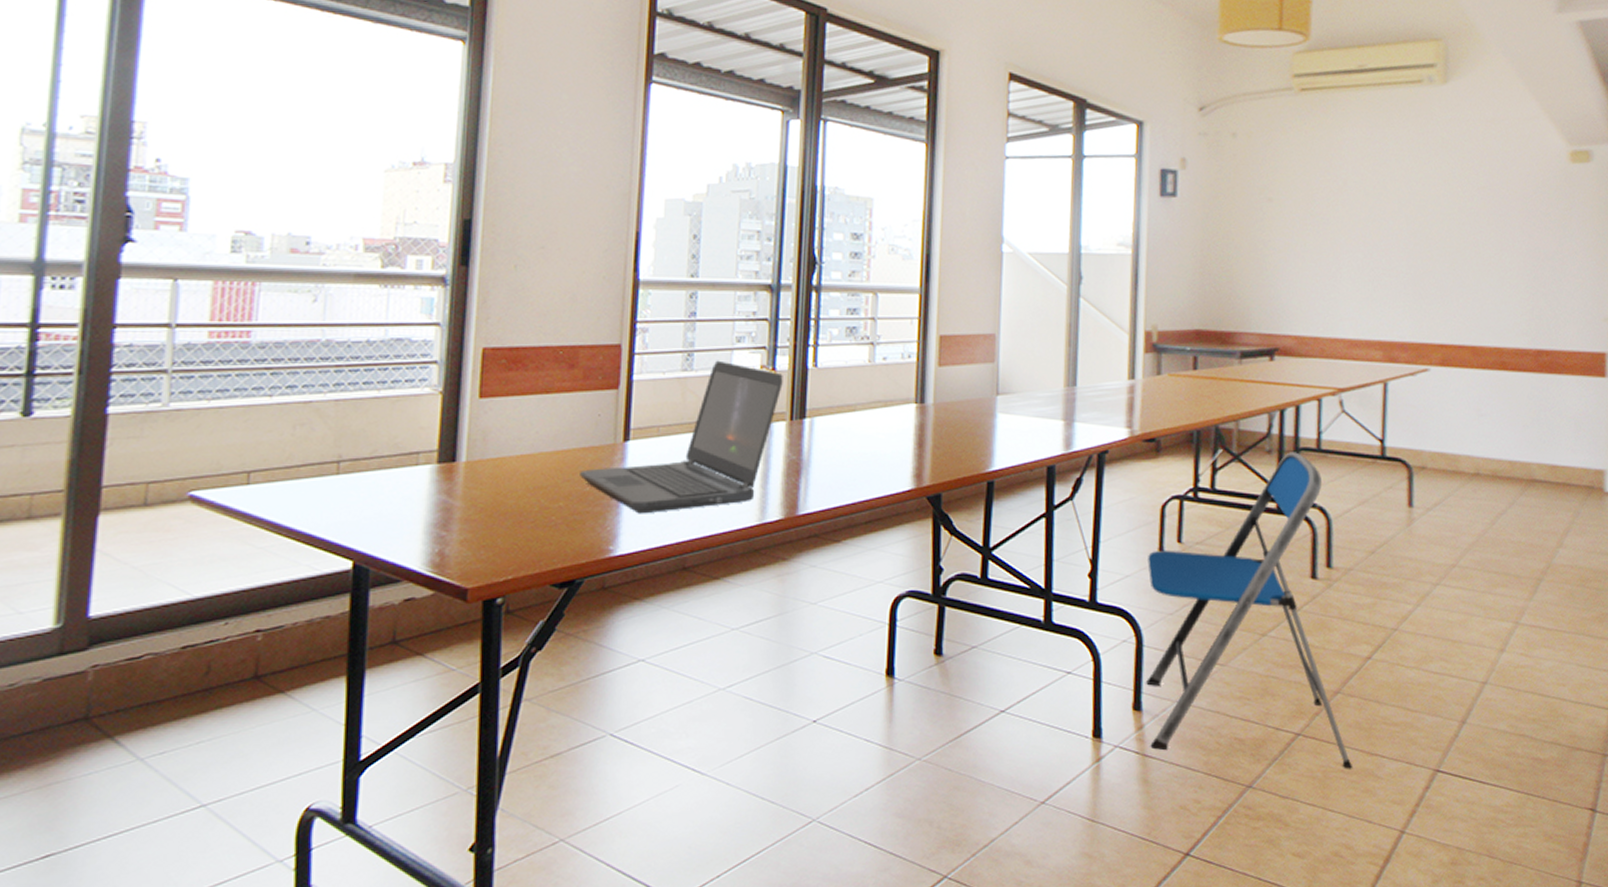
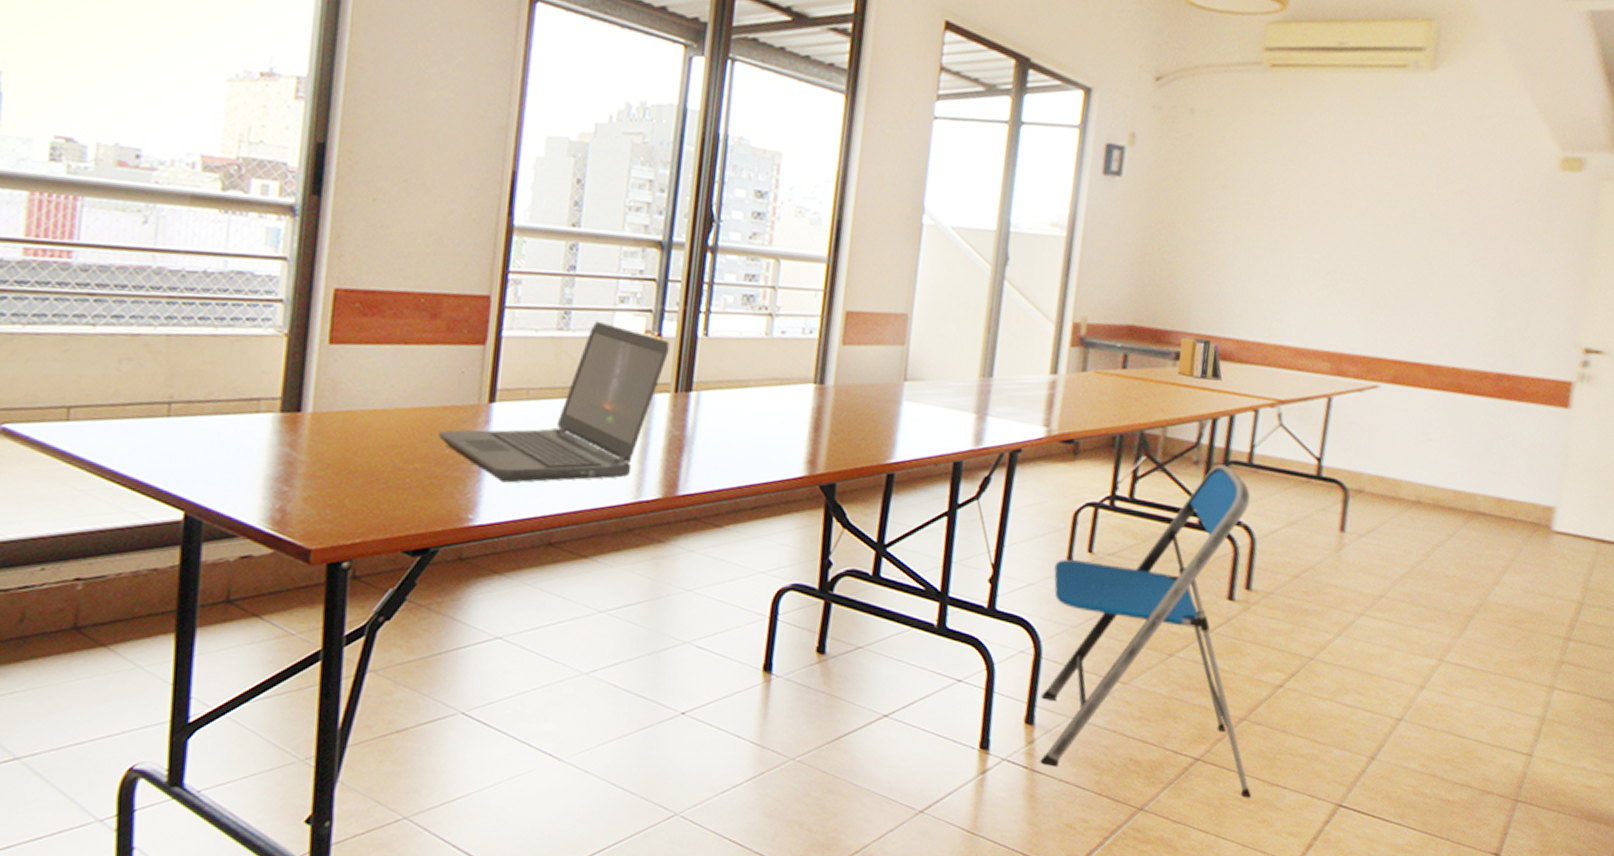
books: none [1243,337,1286,375] -> present [1177,338,1223,381]

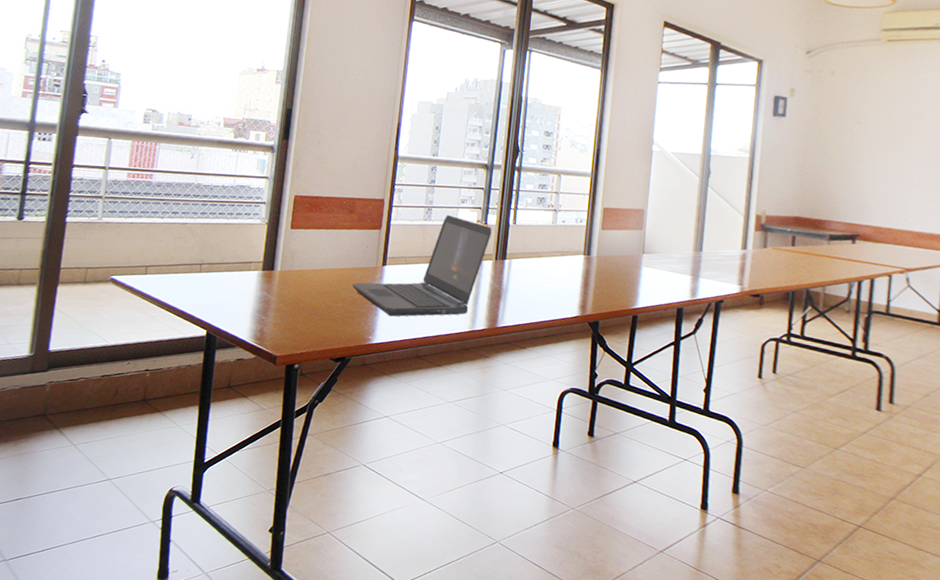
folding chair: present [1040,464,1251,797] -> none [743,313,902,557]
books: present [1177,338,1223,381] -> none [831,225,864,255]

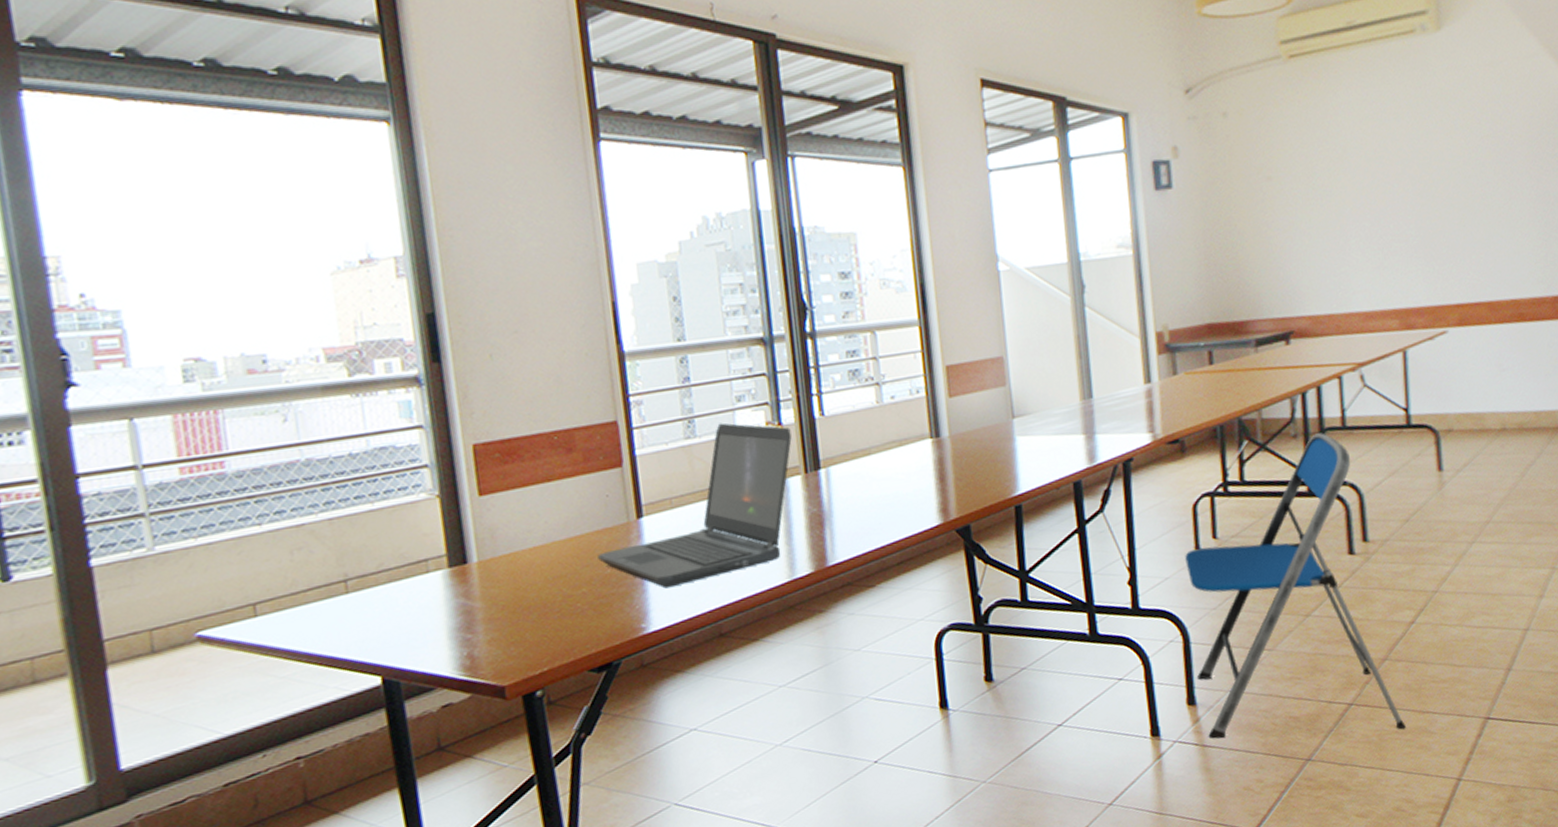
folding chair: none [743,313,902,557] -> present [1185,433,1406,738]

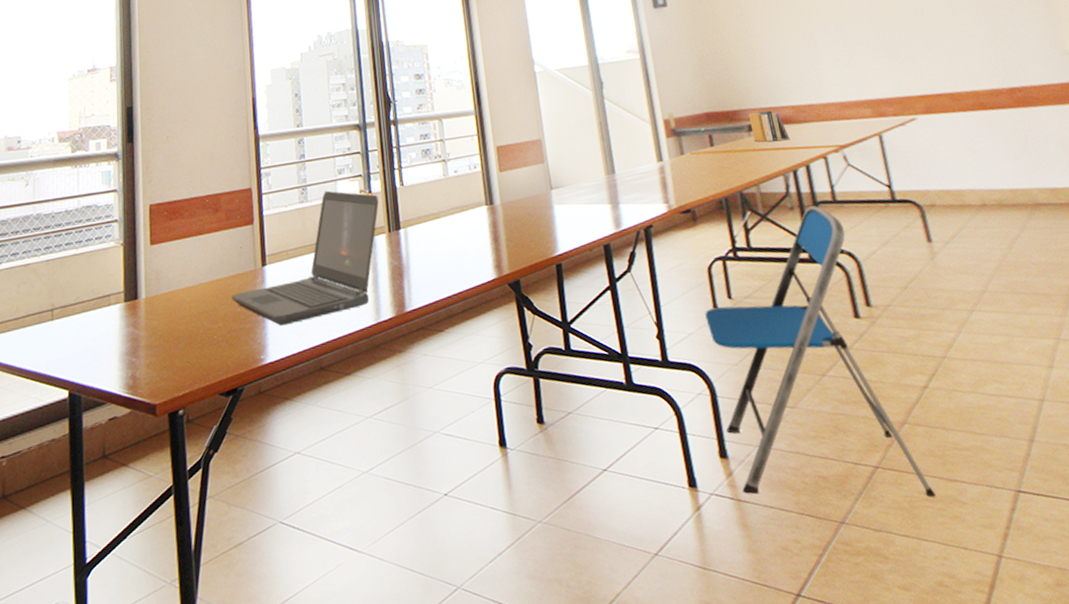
books: none [1258,321,1303,360] -> present [748,110,790,143]

